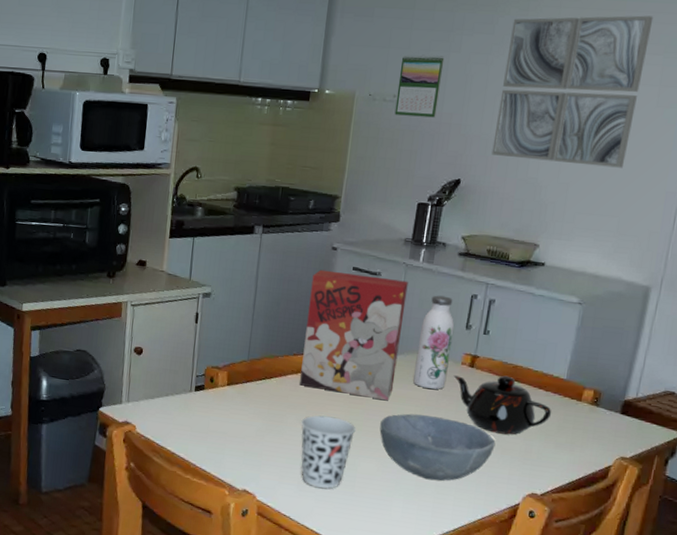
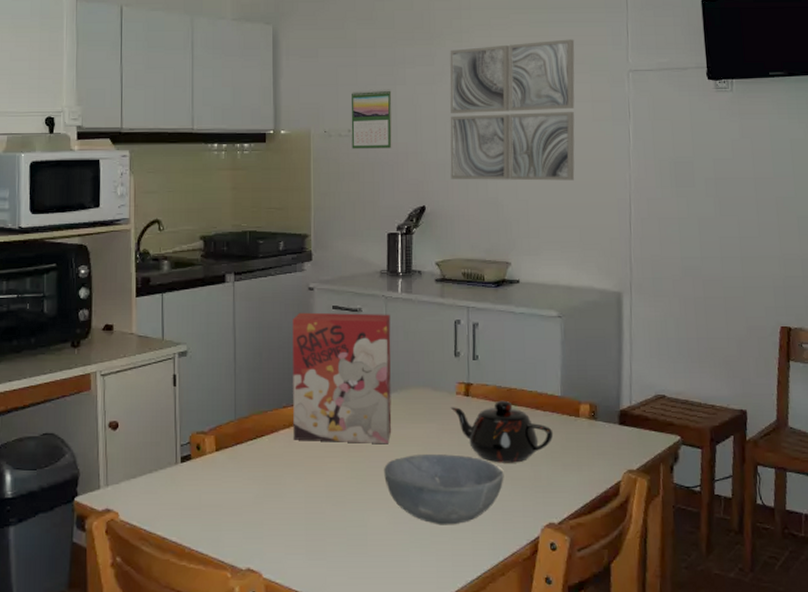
cup: present [300,415,356,489] -> none [300,470,360,552]
water bottle: present [413,295,455,389] -> none [409,325,444,424]

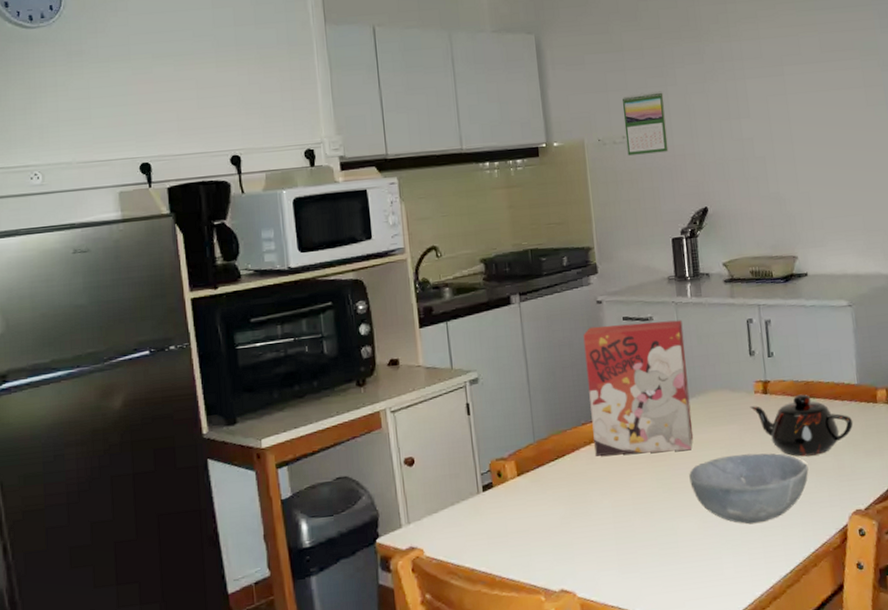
wall art: present [450,39,575,181] -> none [718,25,854,178]

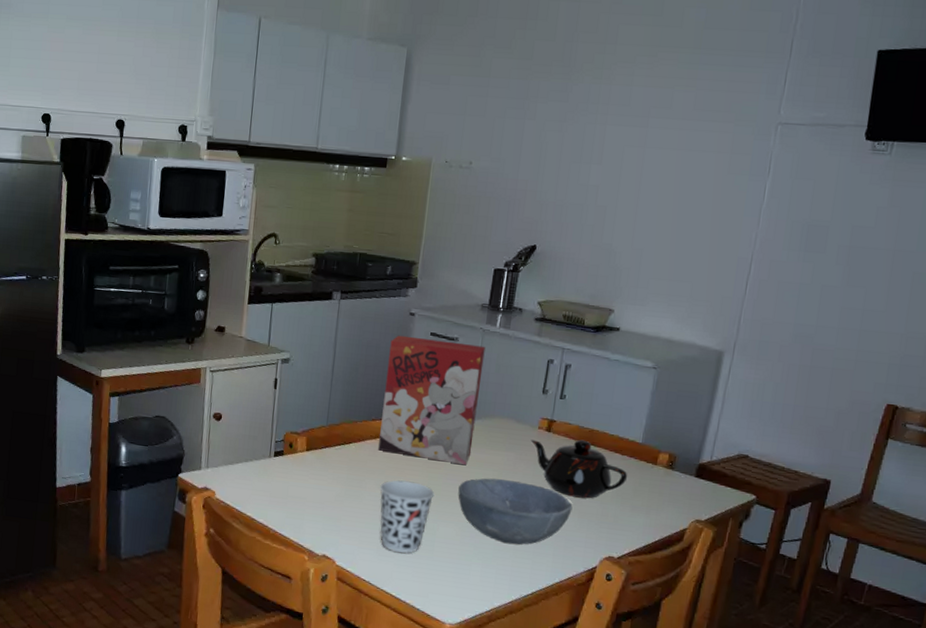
cup: none [606,481,666,565] -> present [379,480,435,553]
calendar: present [622,91,669,156] -> none [470,122,520,185]

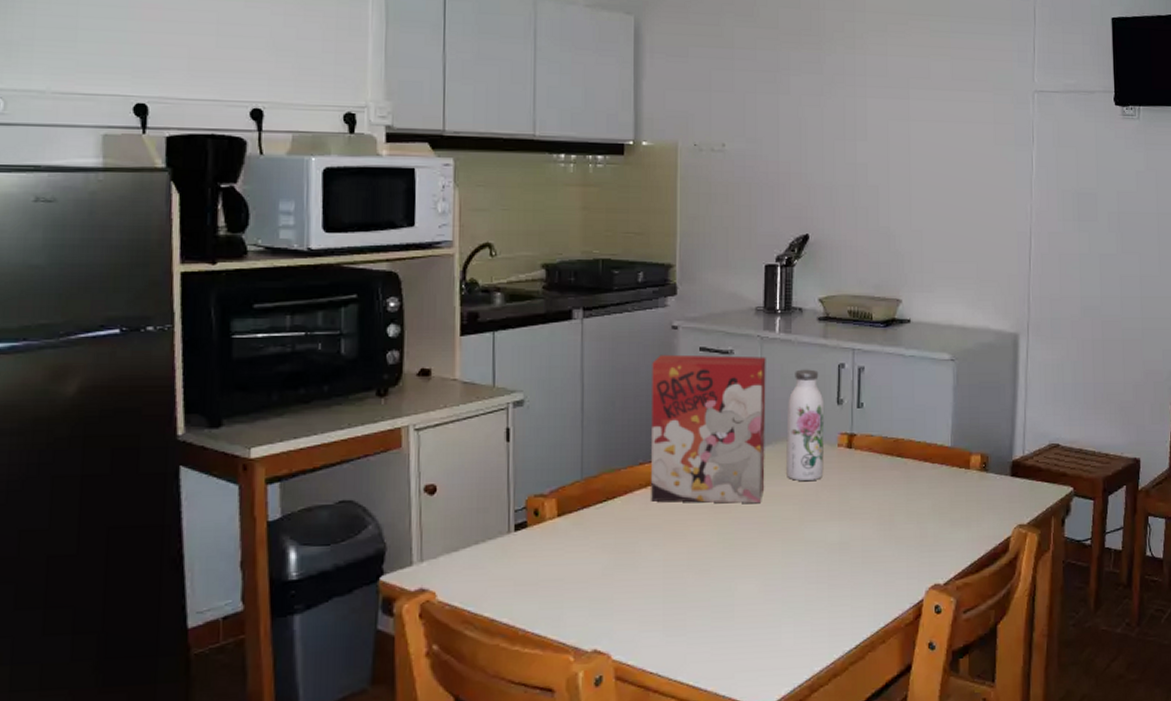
cup: present [379,480,435,553] -> none [658,534,727,628]
bowl: present [458,478,573,545] -> none [755,513,888,592]
water bottle: none [491,360,532,454] -> present [786,369,825,481]
teapot: present [530,439,628,499] -> none [831,452,942,521]

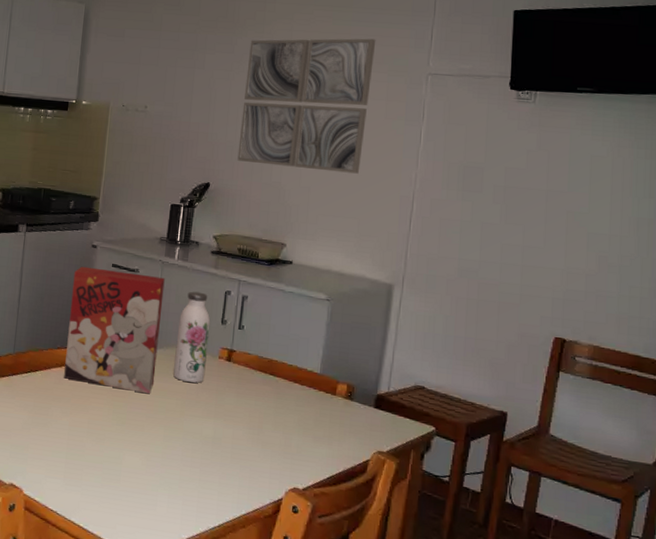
wall art: none [838,52,978,210] -> present [237,38,376,174]

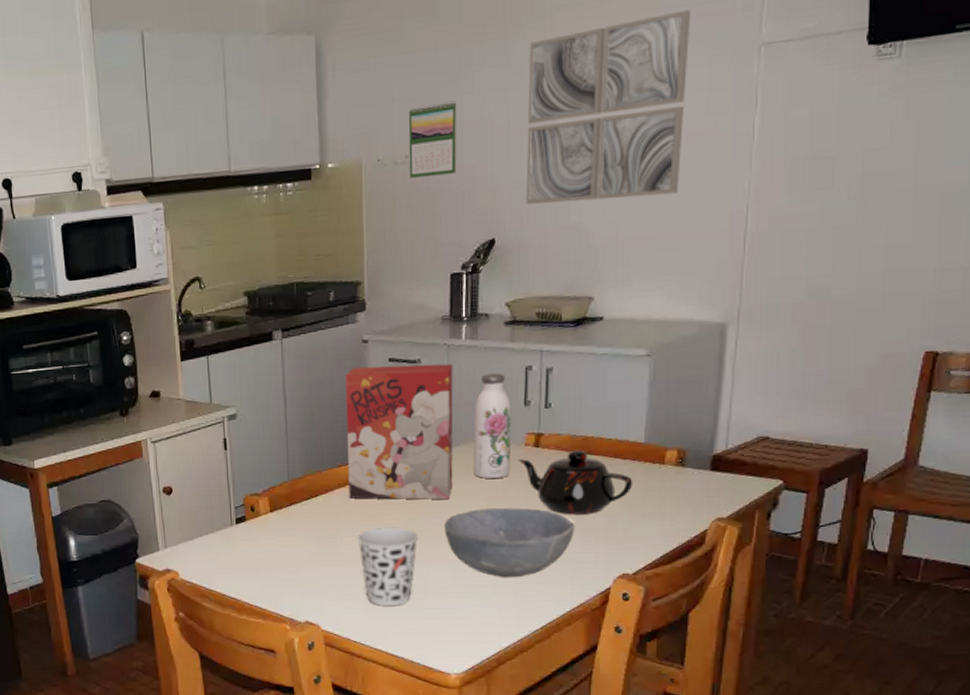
cup: none [66,408,120,483] -> present [357,527,419,606]
bowl: none [142,407,256,476] -> present [444,508,575,578]
calendar: none [146,70,190,127] -> present [408,100,458,178]
teapot: none [211,369,308,429] -> present [518,450,633,515]

